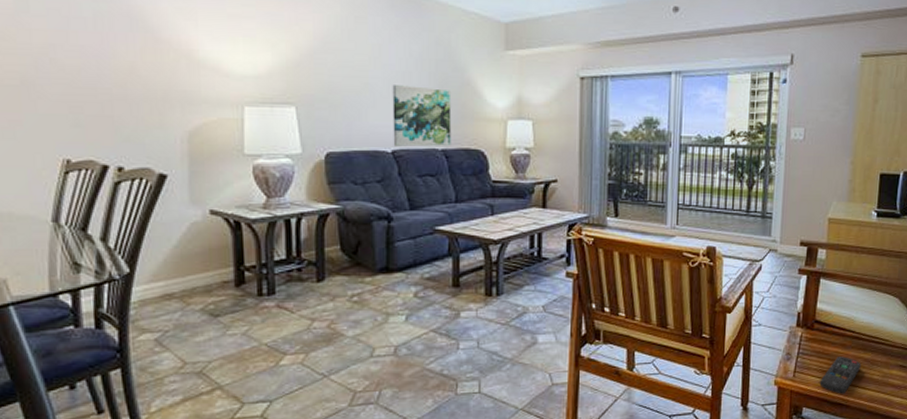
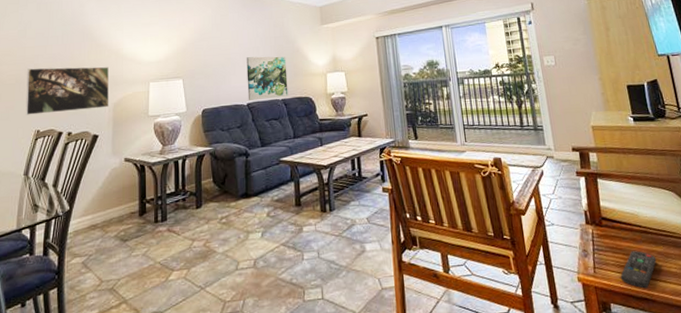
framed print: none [38,64,182,137] -> present [25,66,110,115]

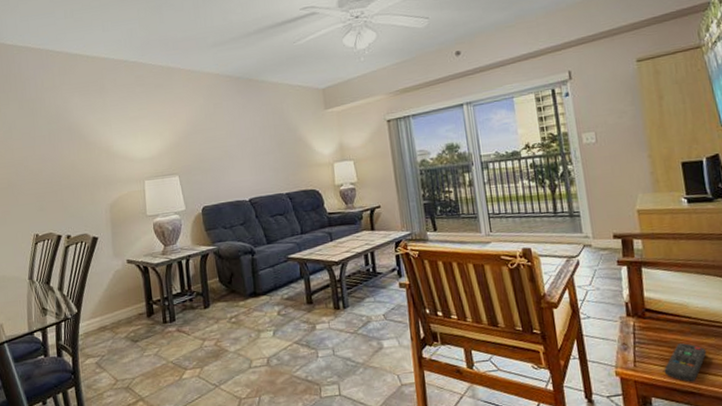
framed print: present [25,66,110,115] -> none [18,166,106,220]
wall art: present [246,56,288,100] -> none [244,147,293,196]

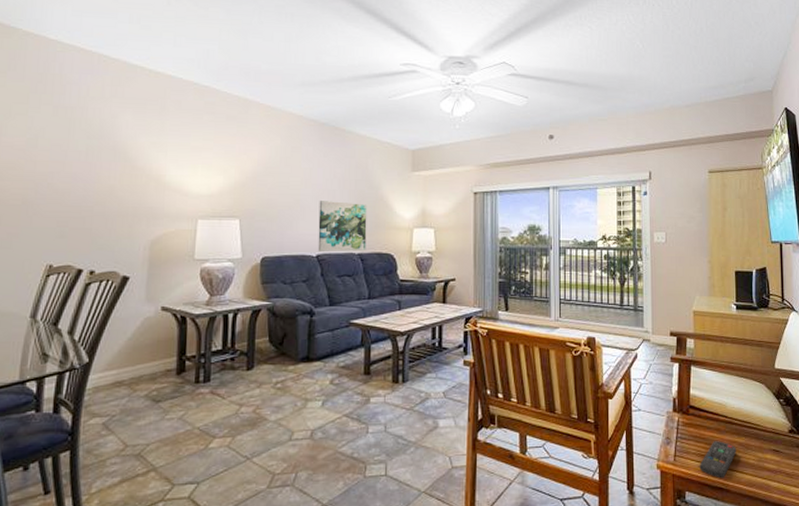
wall art: none [244,147,293,196] -> present [317,201,367,252]

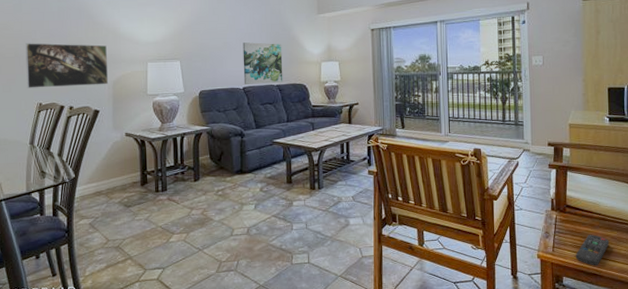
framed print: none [34,188,147,246] -> present [25,43,109,88]

